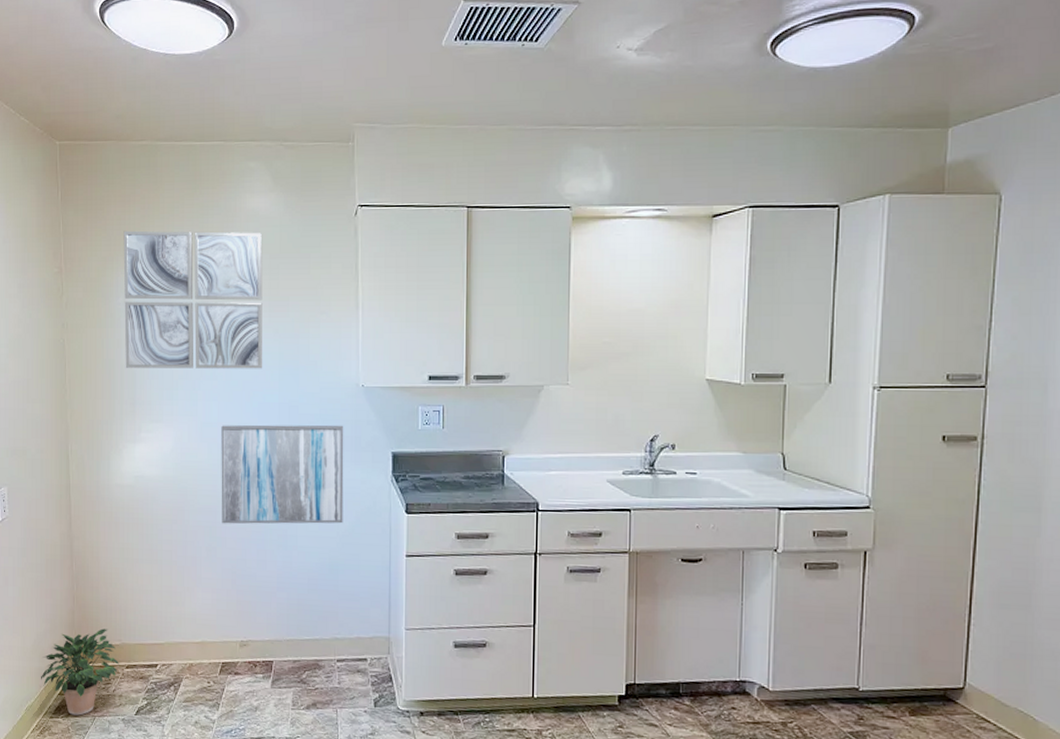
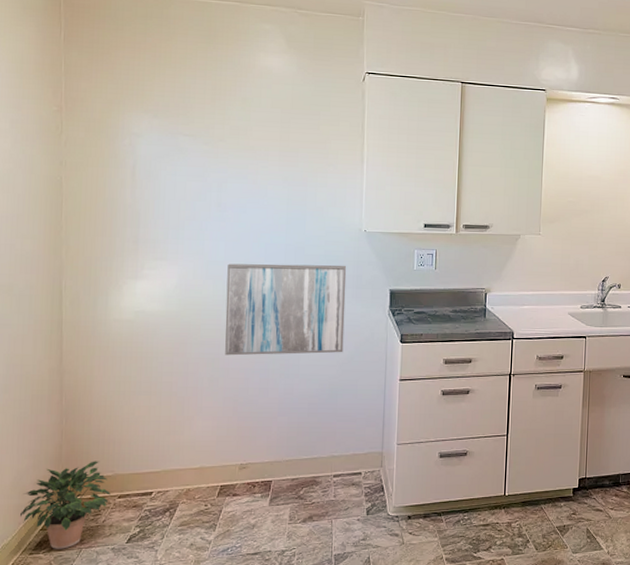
wall art: present [123,230,263,369] -> none [129,76,275,213]

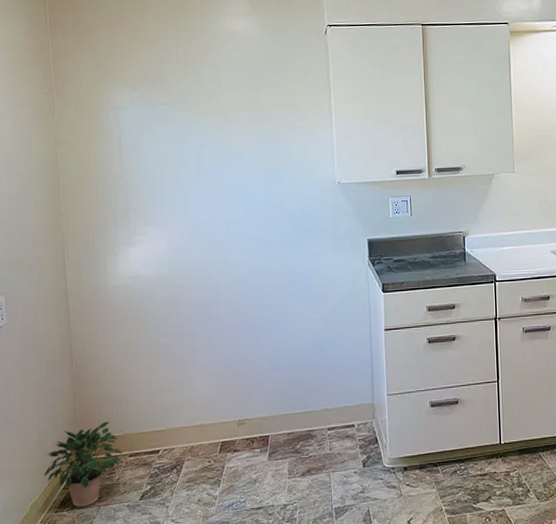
wall art: present [225,263,347,356] -> none [211,218,327,315]

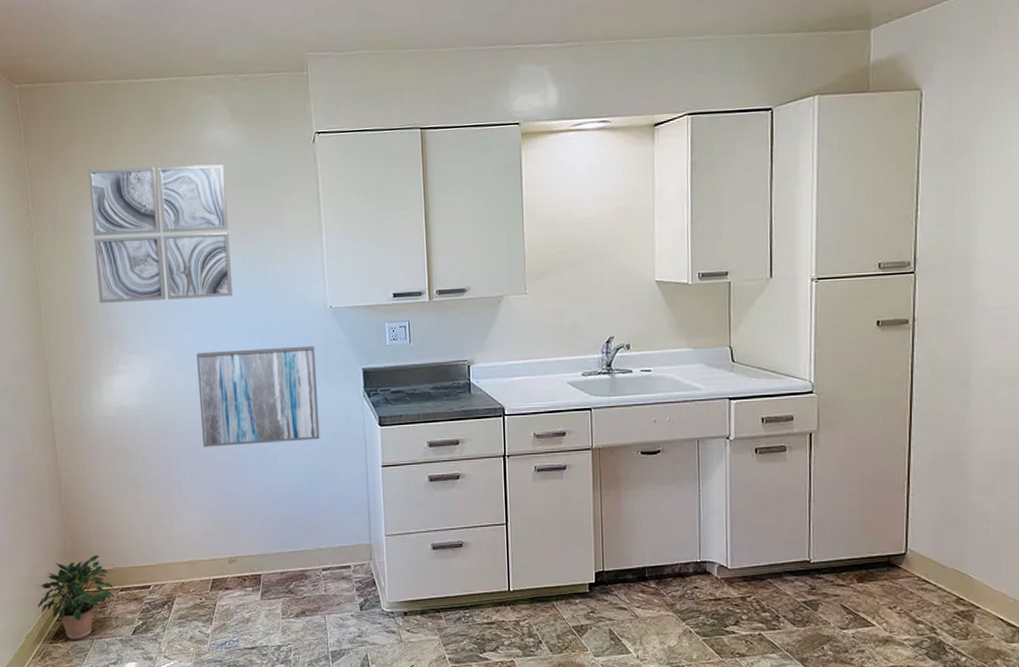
wall art: none [111,51,248,178] -> present [88,164,234,303]
wall art: none [211,218,327,315] -> present [197,345,320,447]

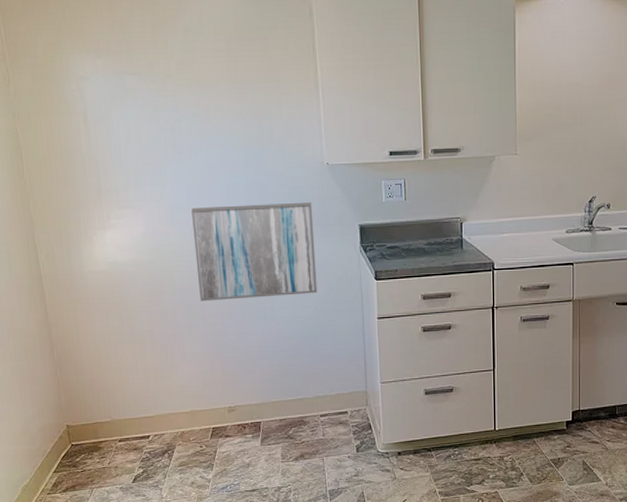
potted plant: present [38,555,114,639] -> none [32,408,113,489]
wall art: present [88,164,234,303] -> none [68,13,229,156]

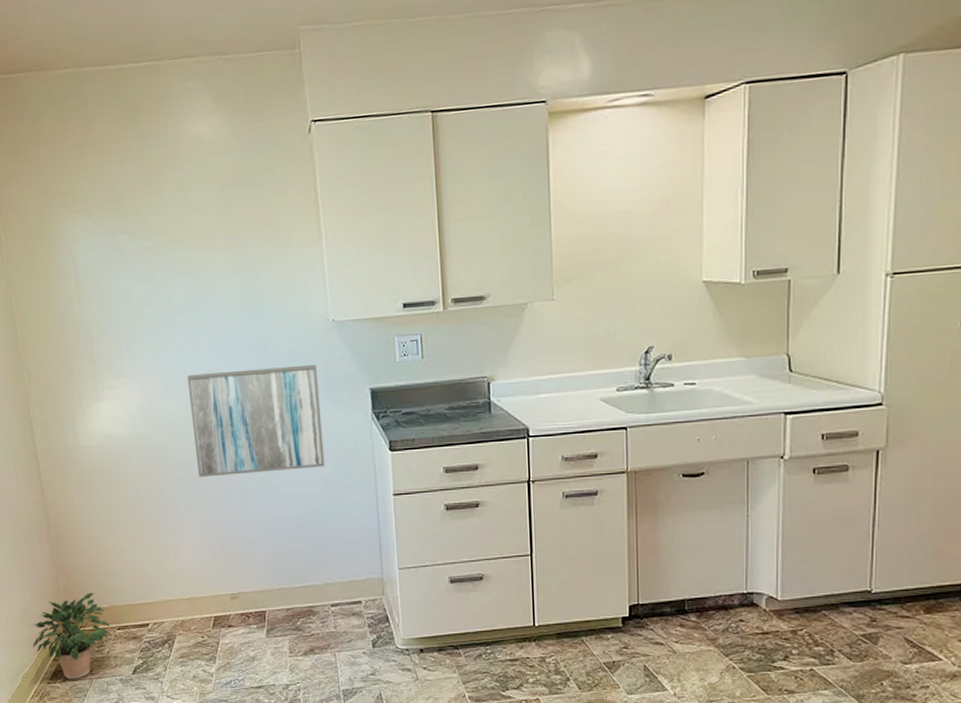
potted plant: none [32,408,113,489] -> present [32,592,111,679]

